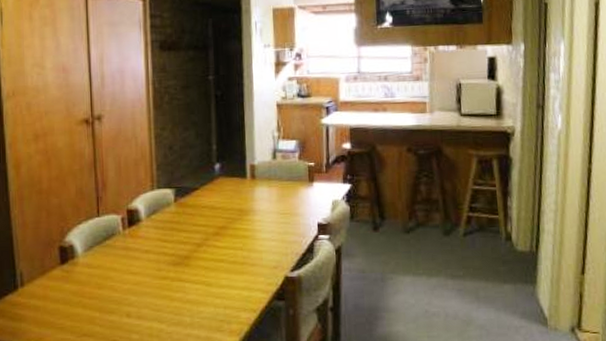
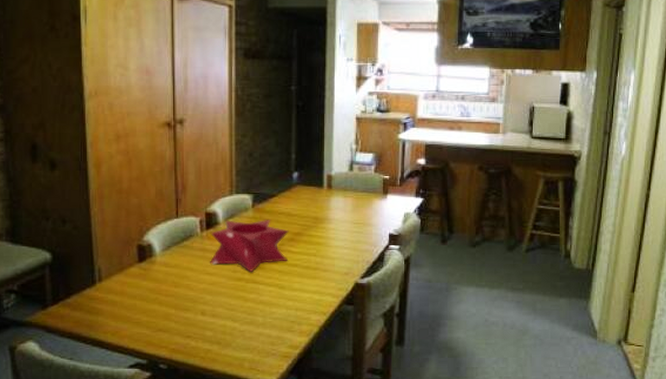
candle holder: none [132,213,214,271] -> present [210,219,289,273]

